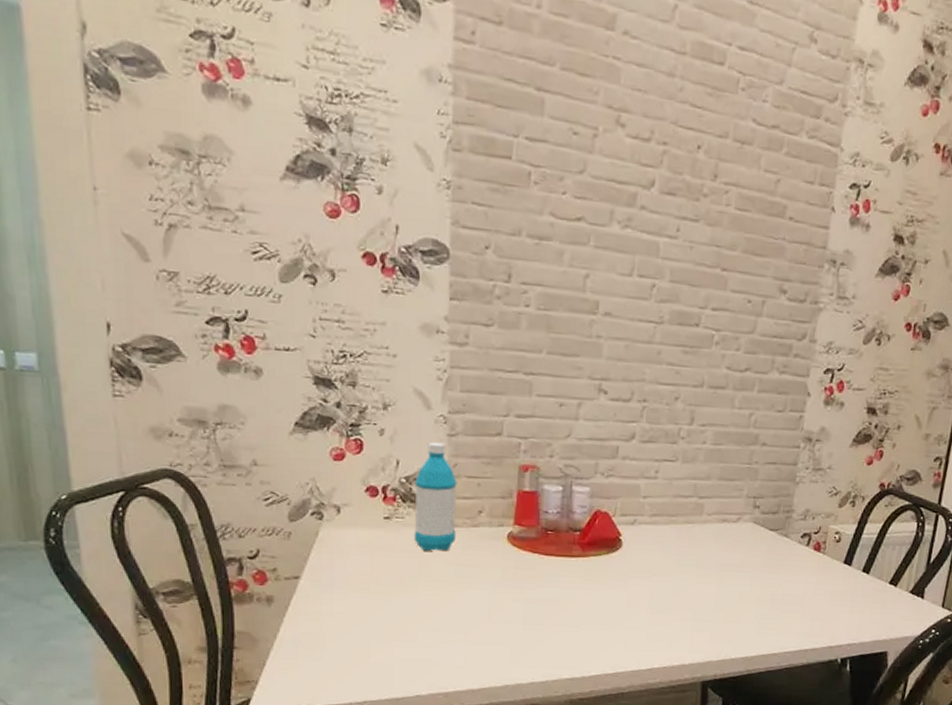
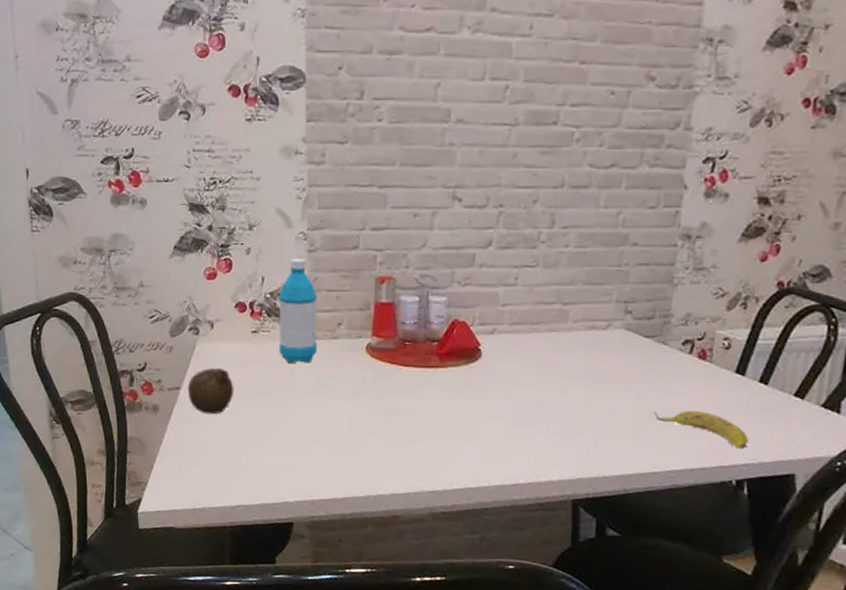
fruit: none [308,555,363,606] -> present [187,367,234,415]
banana: none [774,597,852,631] -> present [653,410,748,449]

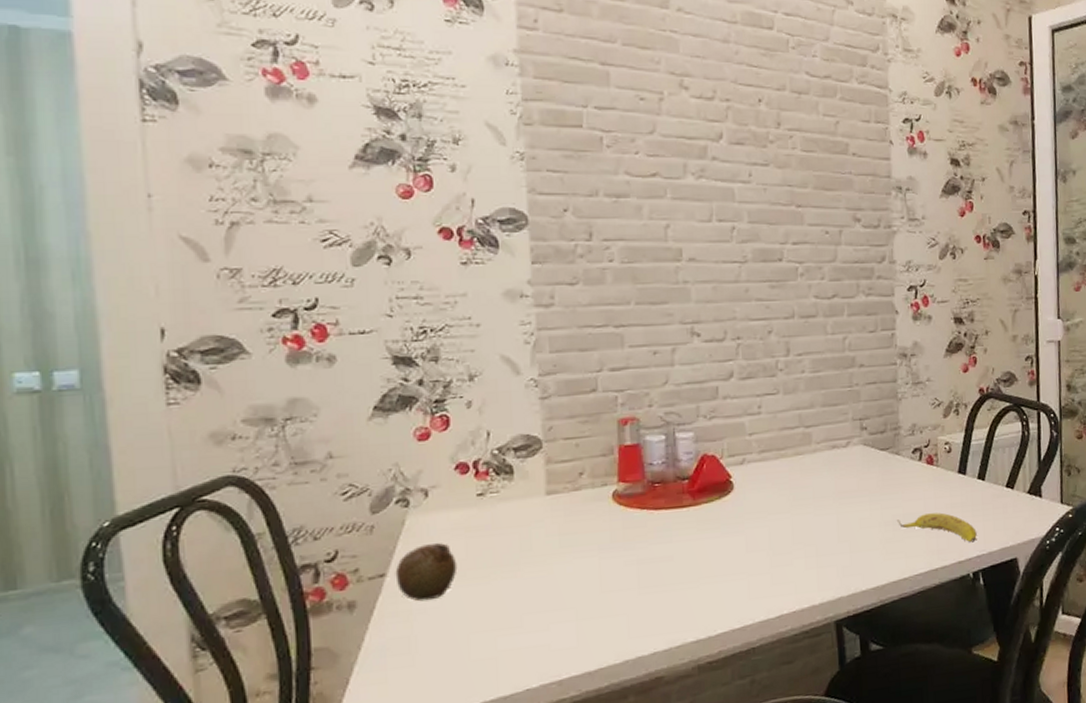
water bottle: present [278,259,317,363] -> none [508,407,557,524]

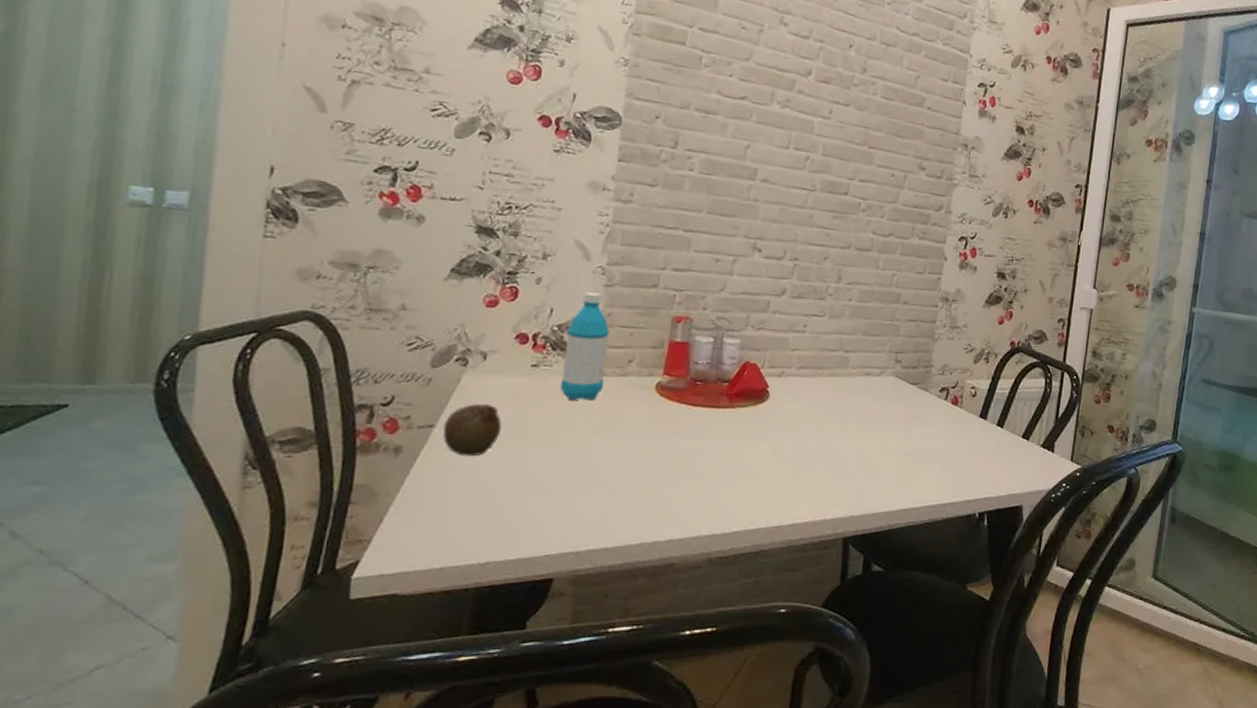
water bottle: none [508,407,557,524] -> present [560,292,610,400]
banana: present [896,512,977,543] -> none [915,450,988,485]

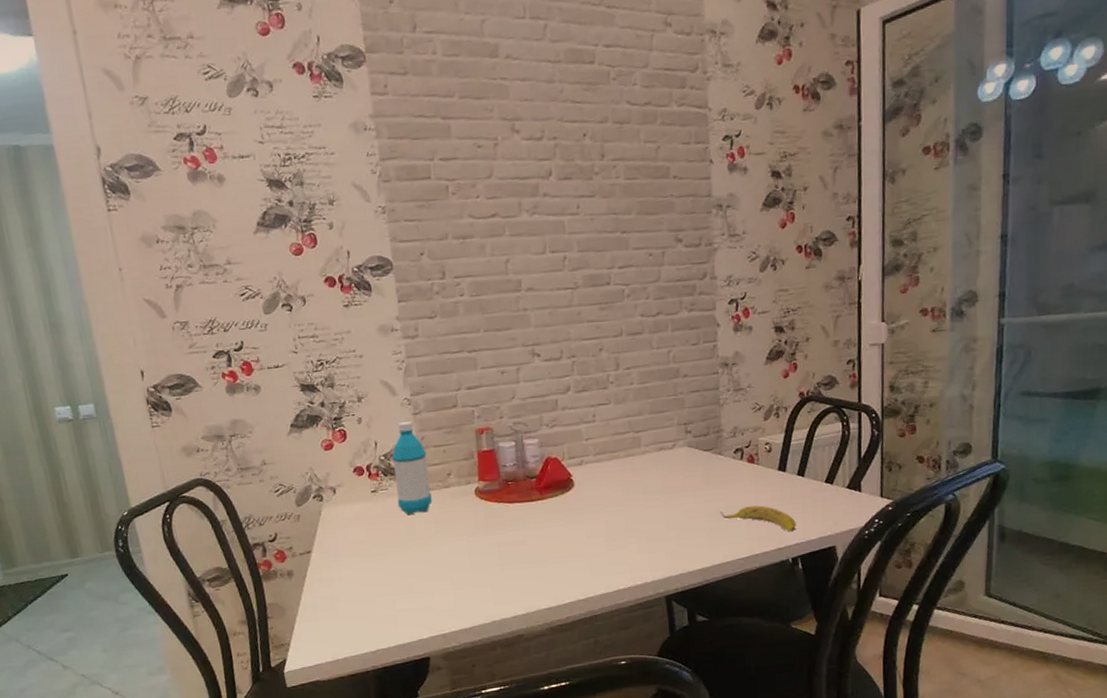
fruit: present [442,403,502,457] -> none [317,528,362,572]
banana: none [915,450,988,485] -> present [719,505,796,532]

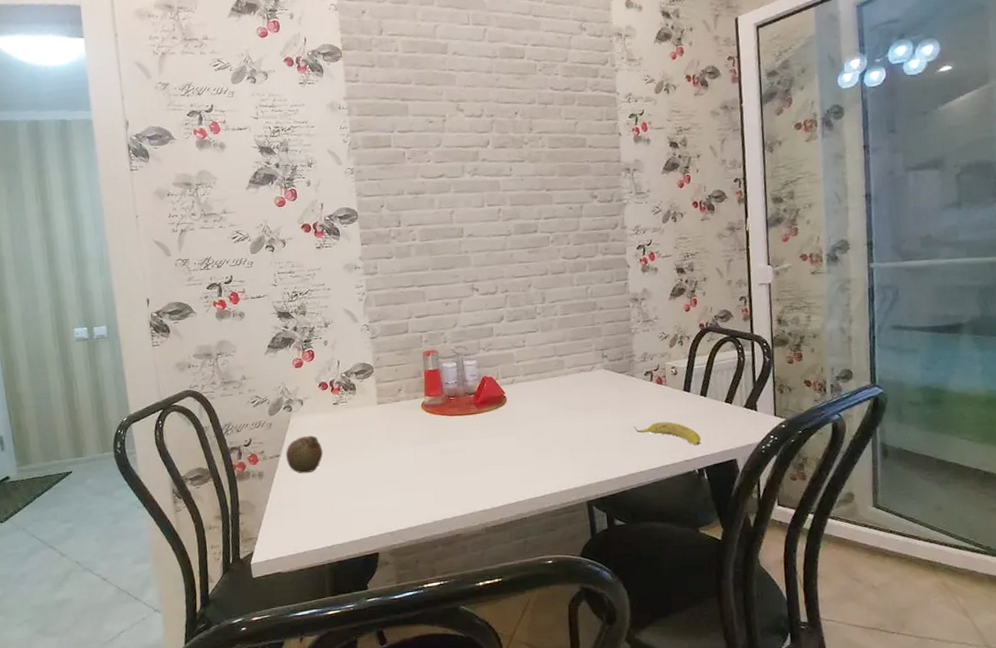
fruit: none [317,528,362,572] -> present [285,435,323,474]
water bottle: present [391,421,432,514] -> none [351,344,385,424]

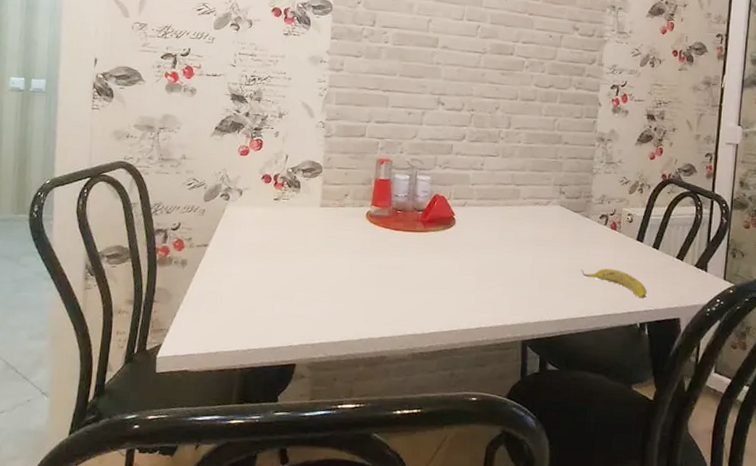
fruit: present [285,435,323,474] -> none [214,228,255,269]

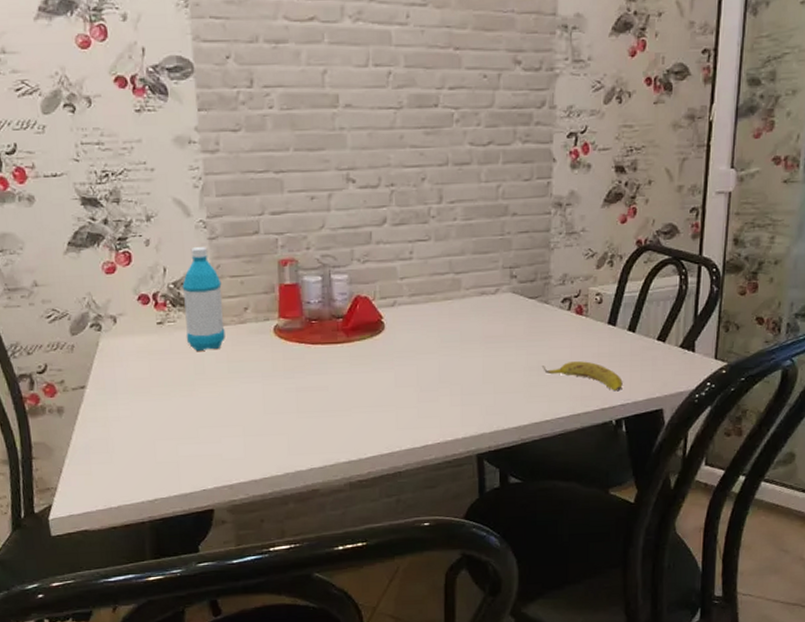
water bottle: none [295,142,330,226] -> present [182,247,225,351]

